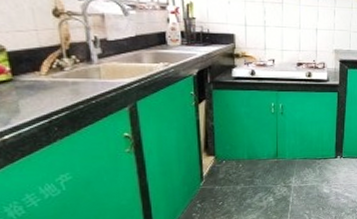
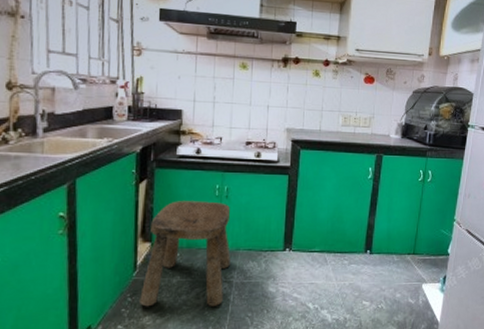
stool: none [208,118,288,211] -> present [140,201,230,307]

